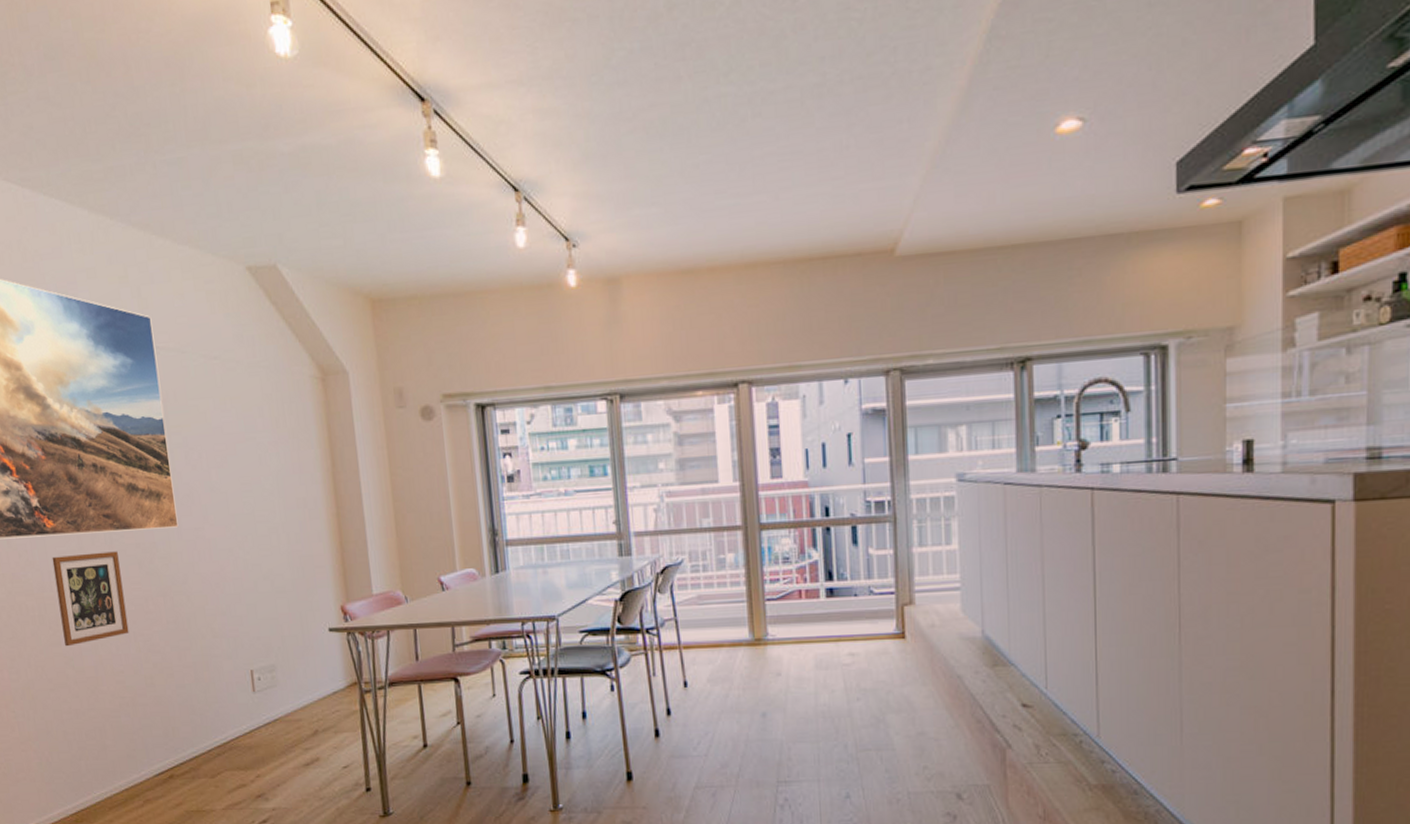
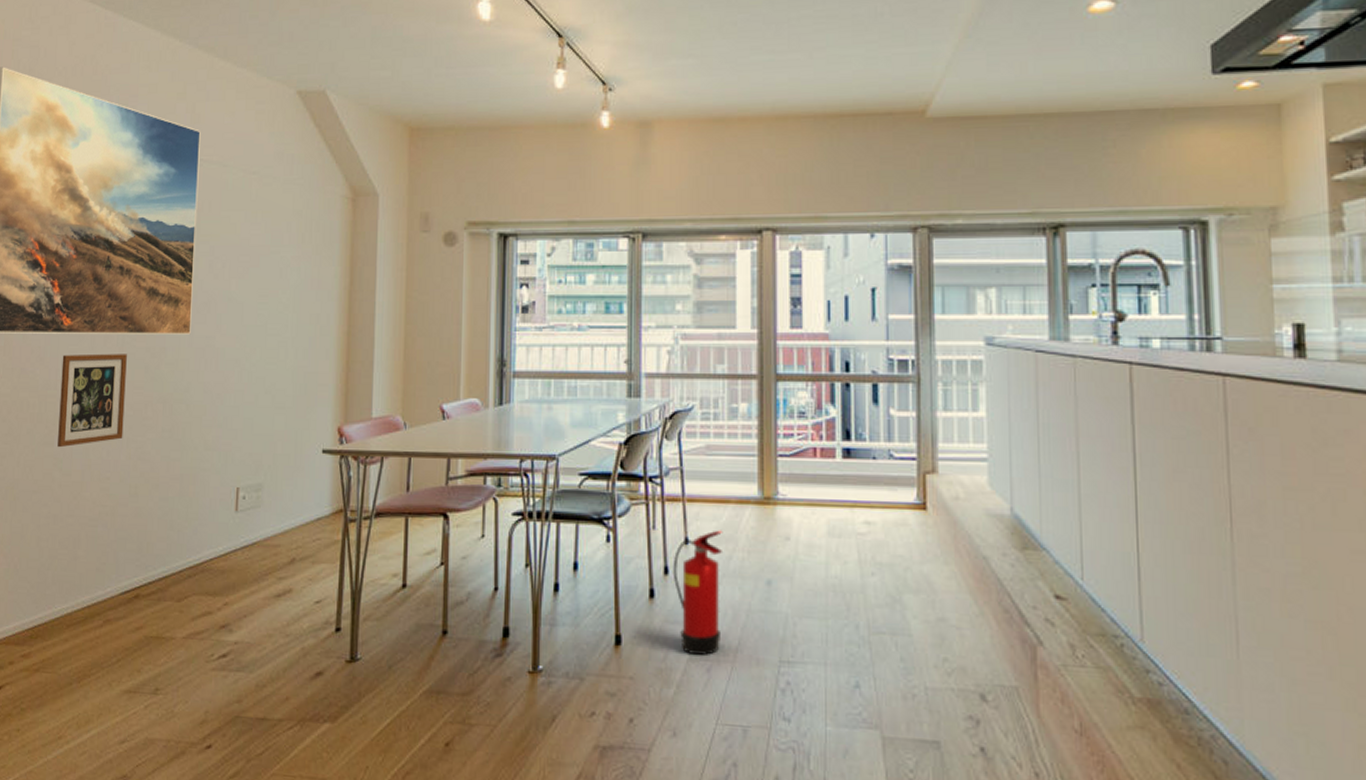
fire extinguisher: none [674,672,723,783] -> present [673,530,724,655]

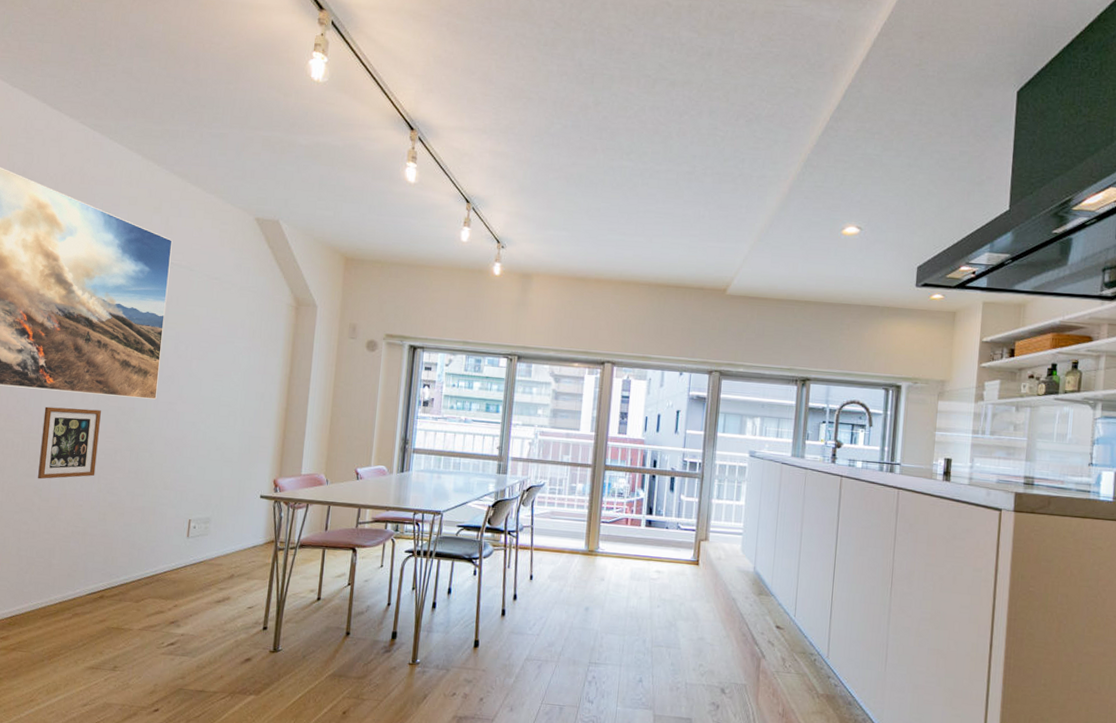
fire extinguisher: present [673,530,724,655] -> none [519,571,558,657]

